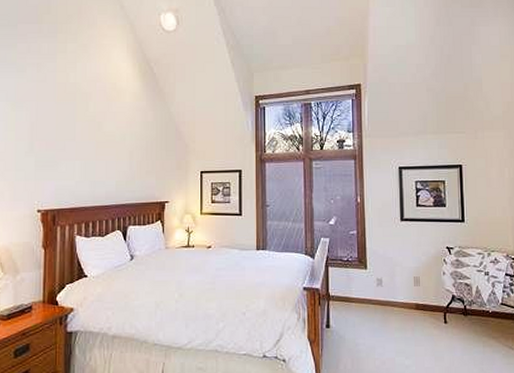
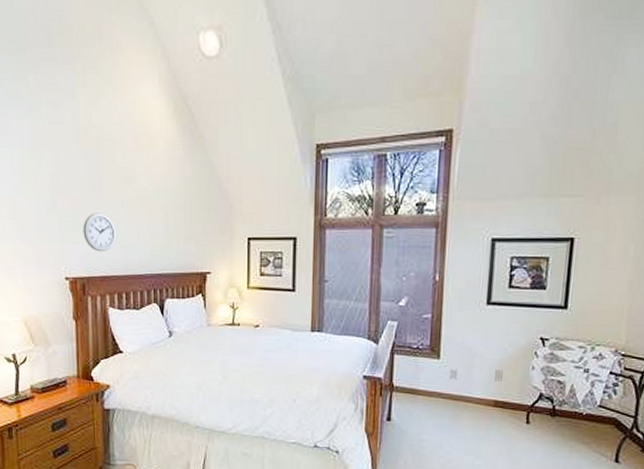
wall clock: none [56,153,85,187] -> present [83,213,116,252]

